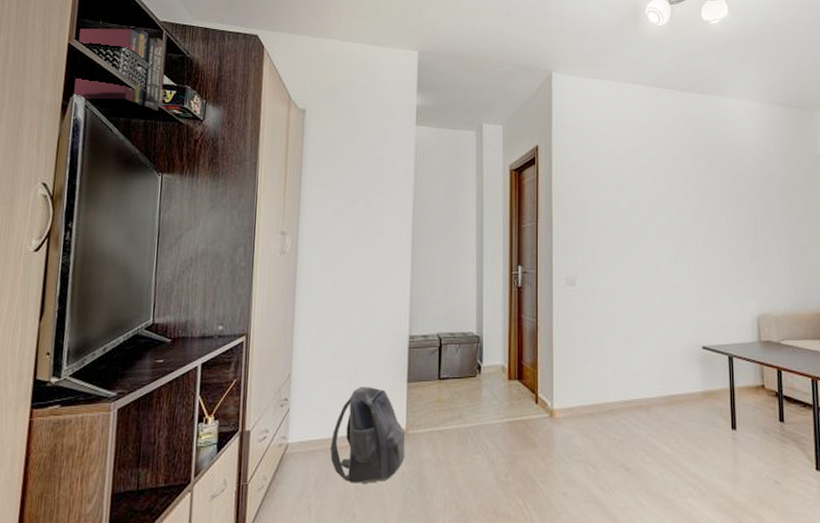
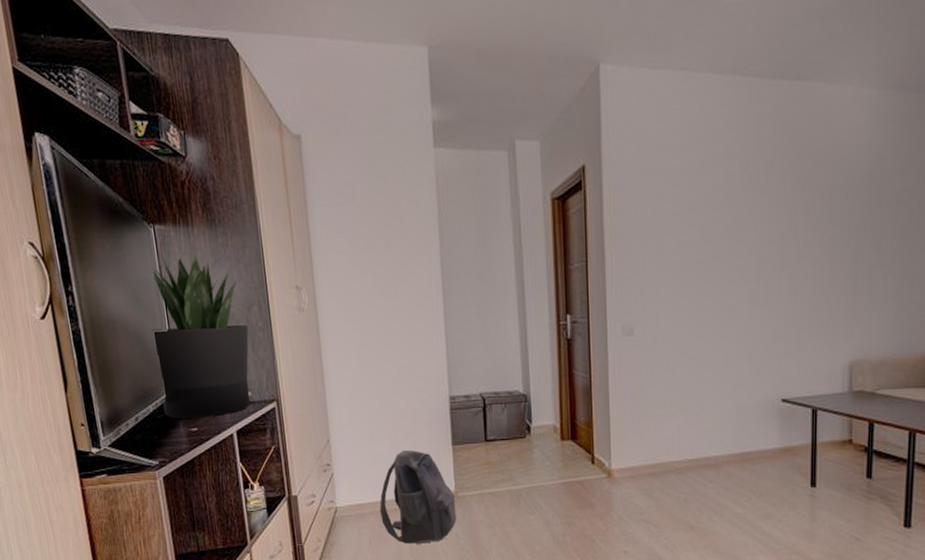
books: present [74,29,163,112] -> none [21,41,134,152]
planter: none [134,194,232,350] -> present [151,249,251,419]

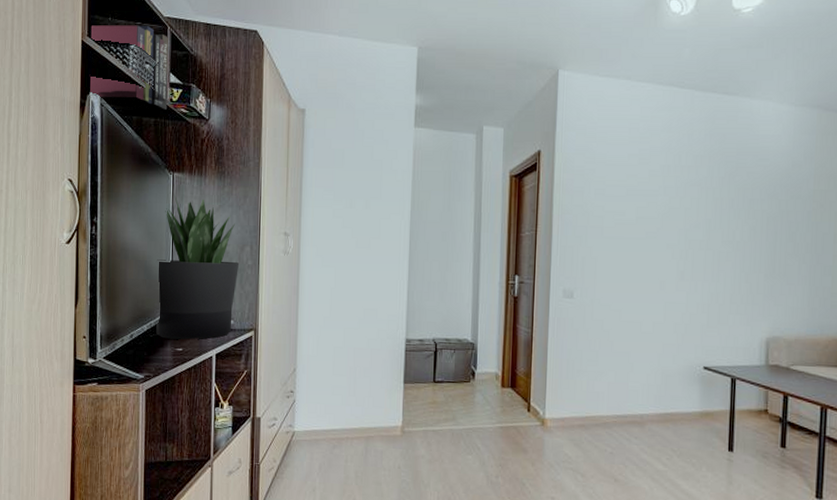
books: none [21,41,134,152] -> present [90,25,169,111]
backpack: present [380,451,457,544] -> none [333,385,402,473]

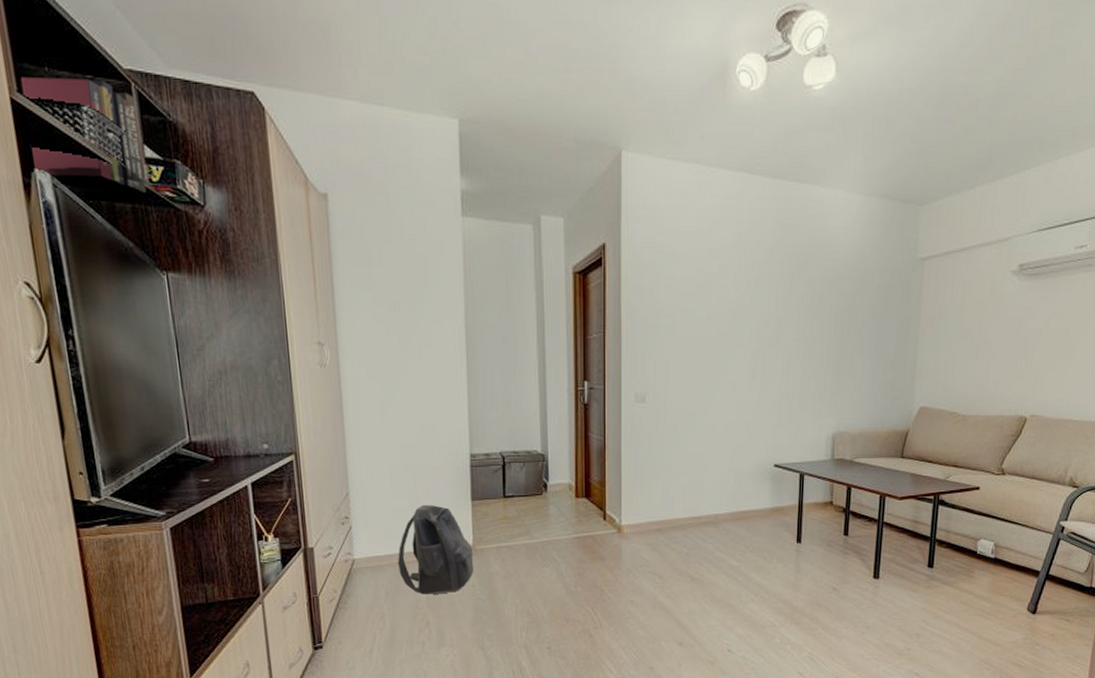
planter: present [156,193,240,340] -> none [161,297,268,469]
backpack: none [333,385,402,473] -> present [398,505,474,594]

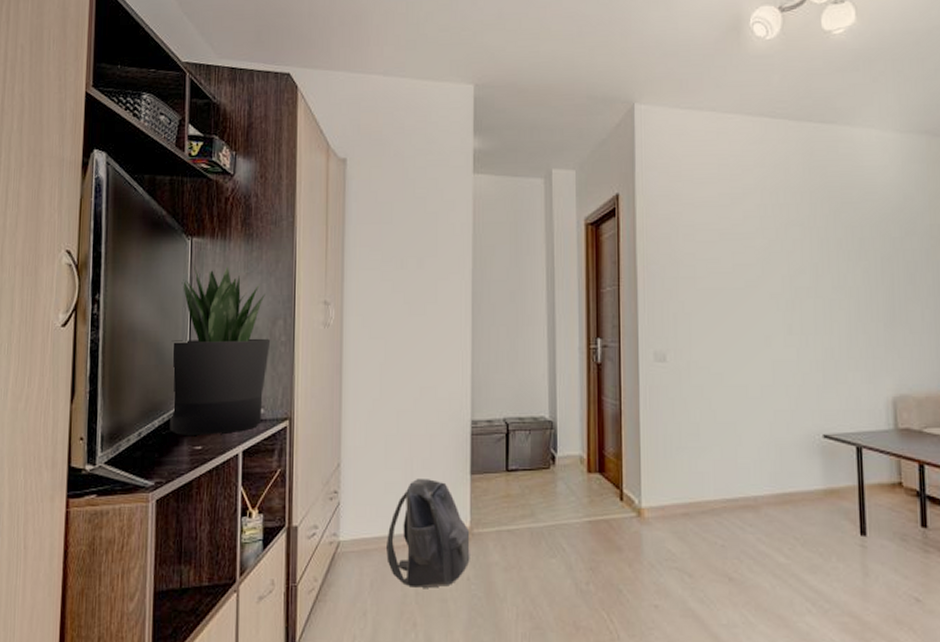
books: present [21,77,147,194] -> none [94,72,187,168]
planter: none [161,297,268,469] -> present [170,261,271,435]

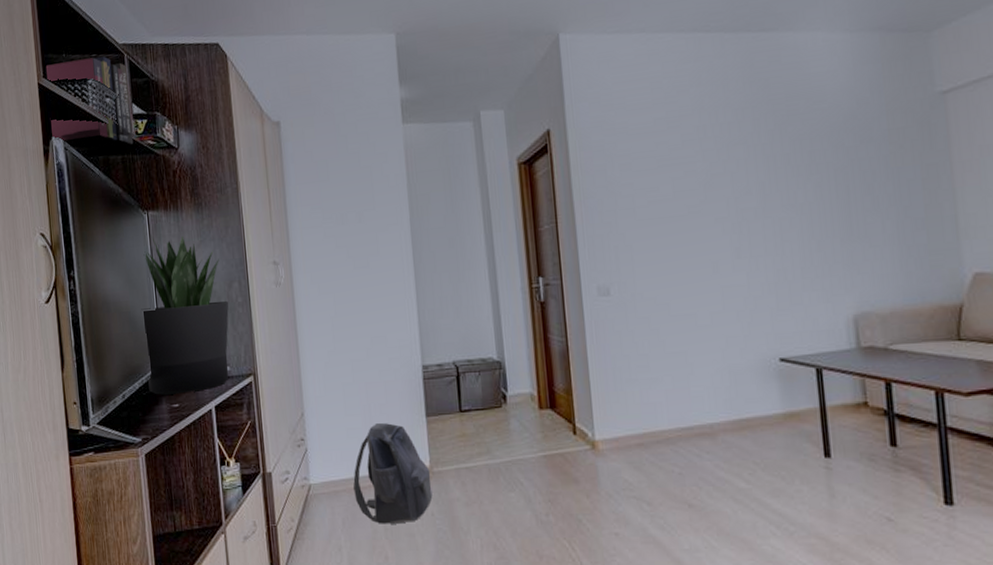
books: none [94,72,187,168] -> present [46,56,134,151]

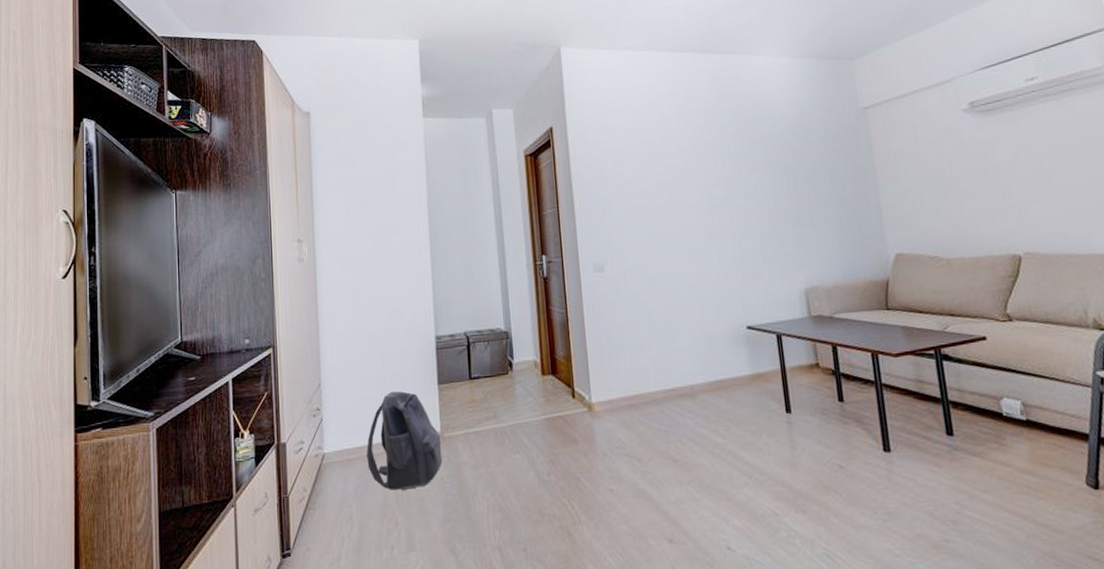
books: present [46,56,134,151] -> none [83,46,166,133]
planter: present [141,233,229,395] -> none [162,212,252,369]

